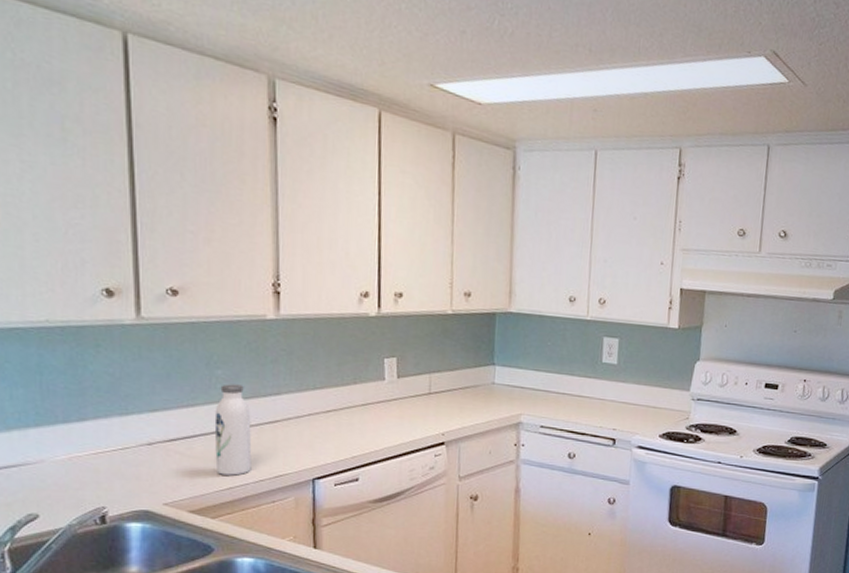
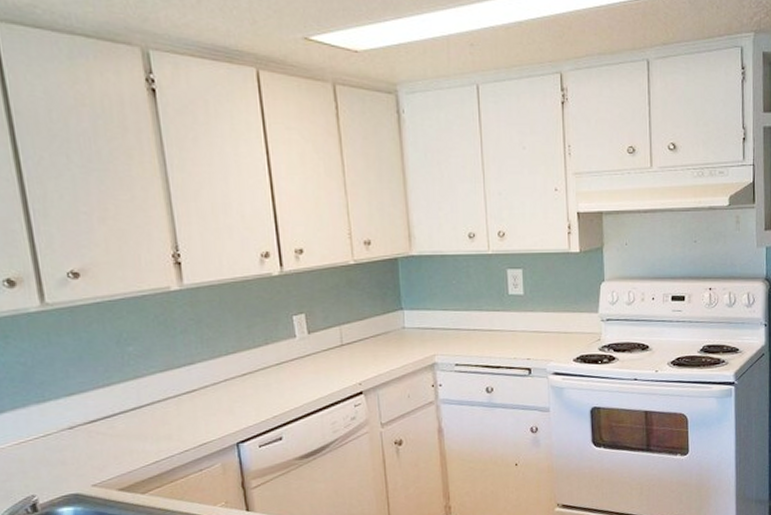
water bottle: present [214,384,252,476] -> none [131,359,175,450]

